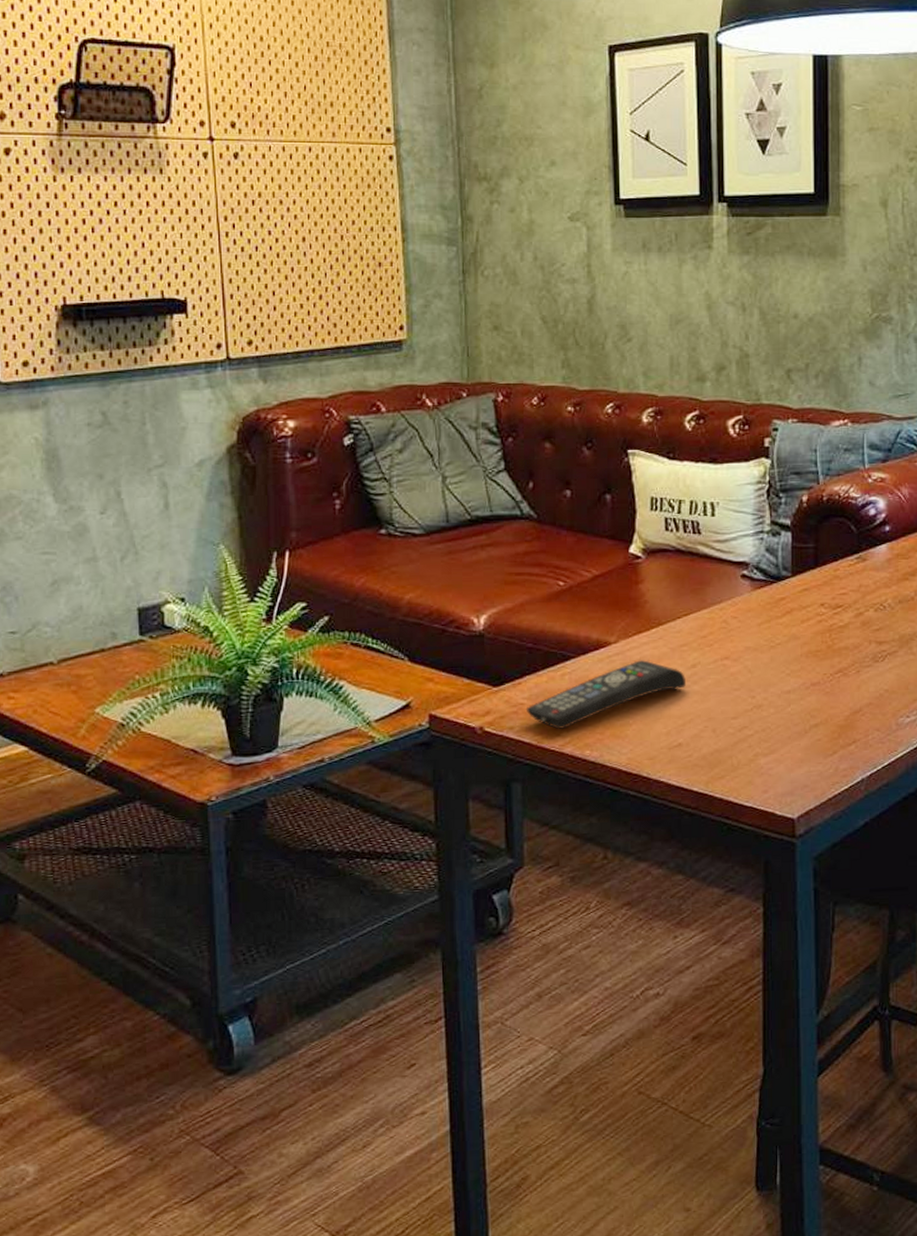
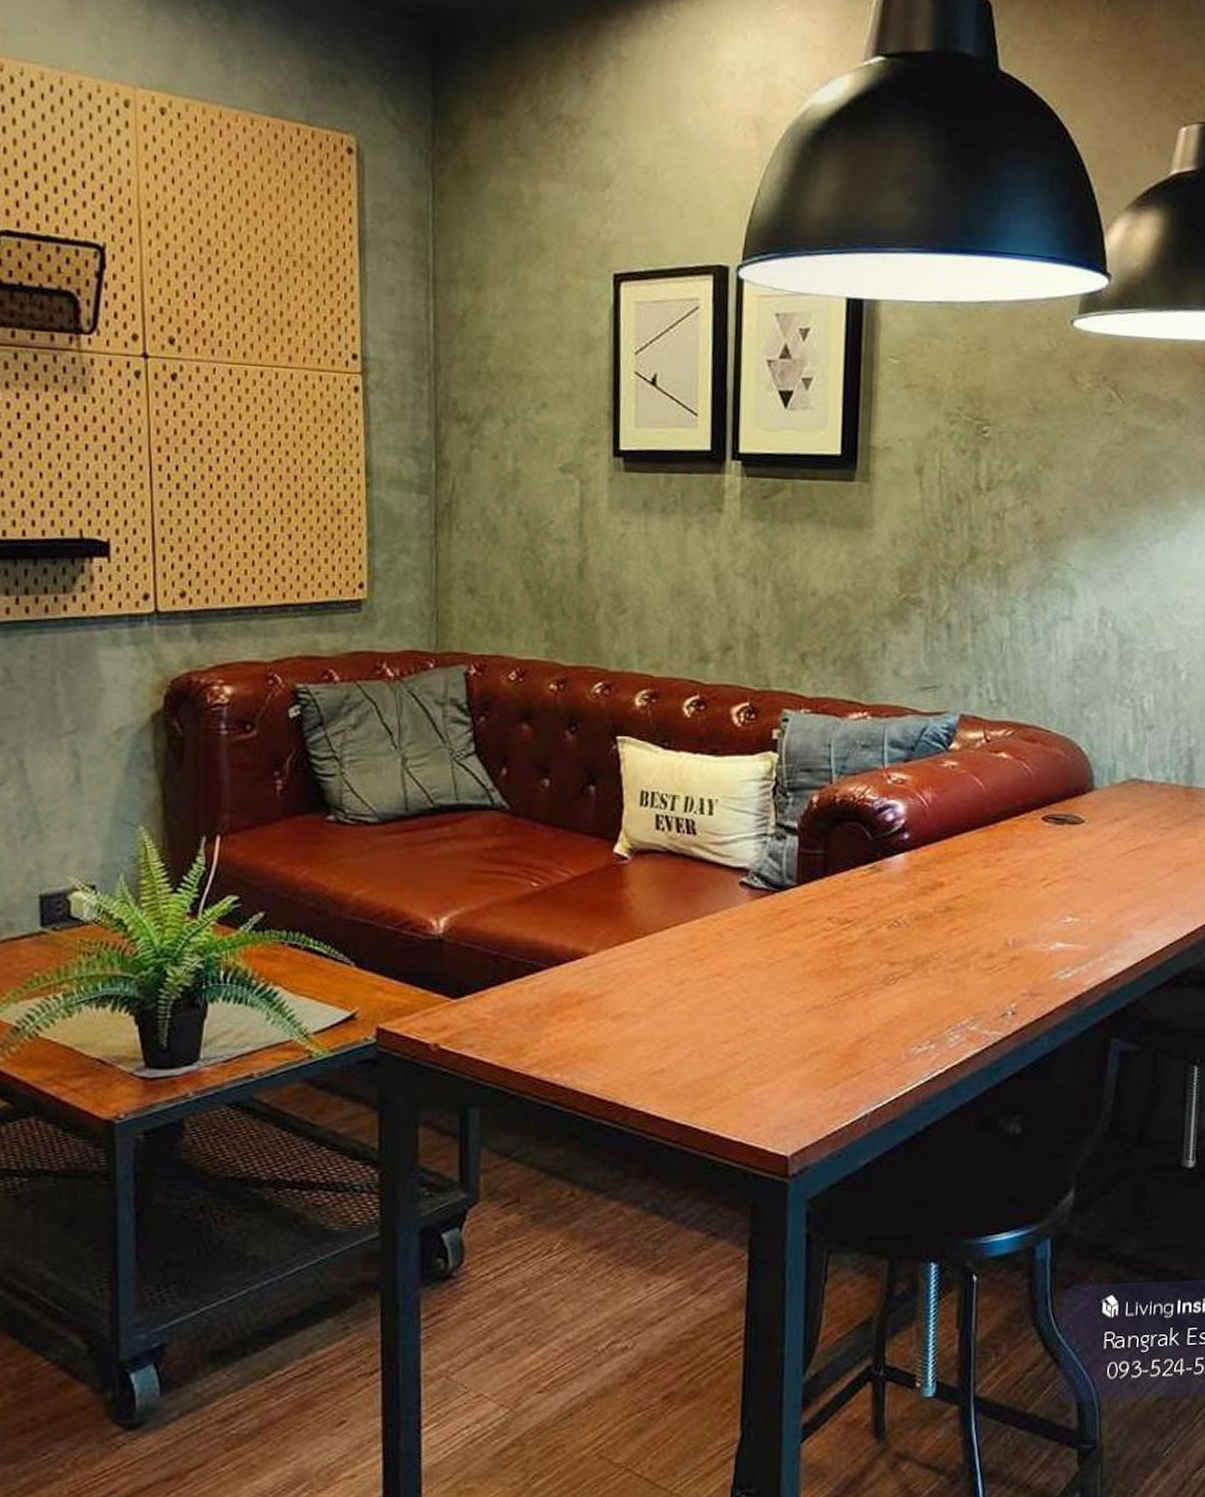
remote control: present [525,660,687,729] -> none [488,974,673,1048]

